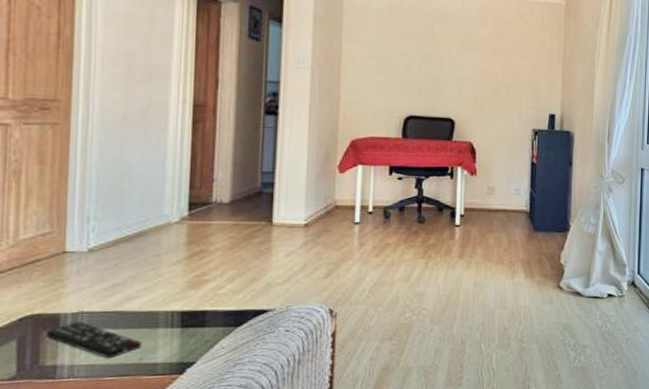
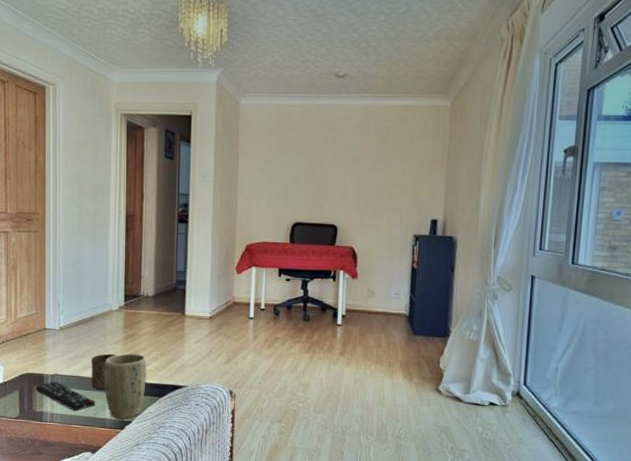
cup: none [135,278,176,326] -> present [91,353,117,390]
plant pot: none [156,275,219,361] -> present [105,353,146,419]

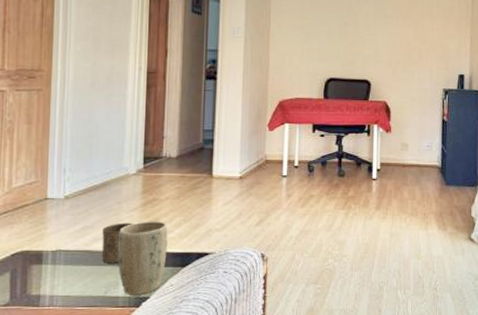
remote control: present [36,381,96,412] -> none [32,258,107,291]

